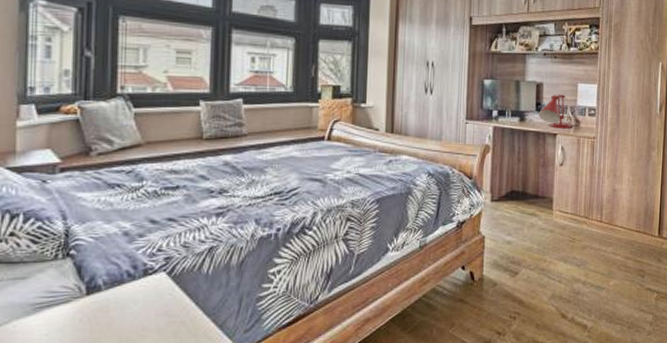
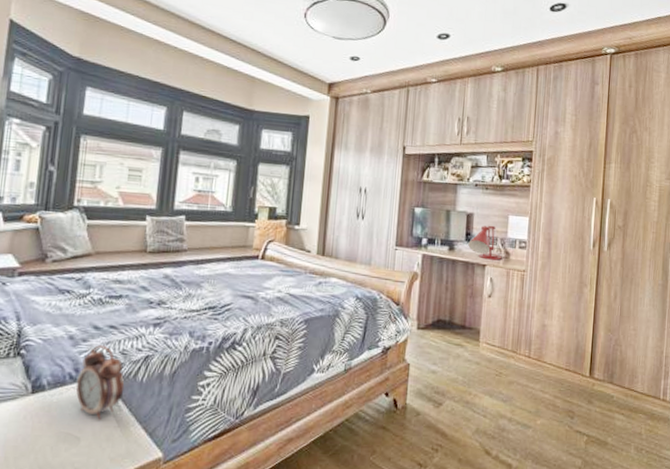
alarm clock: none [135,239,189,316] -> present [75,345,125,420]

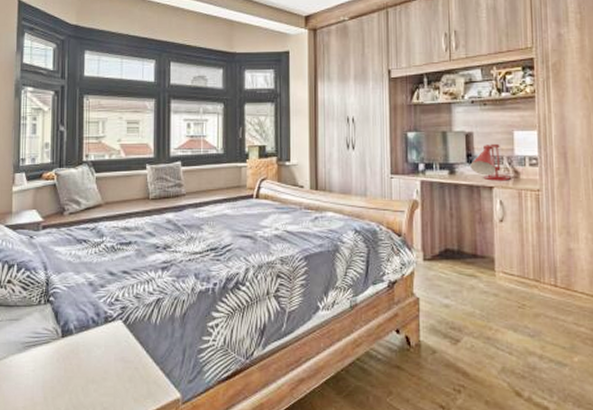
alarm clock: present [75,345,125,420] -> none [98,290,141,362]

